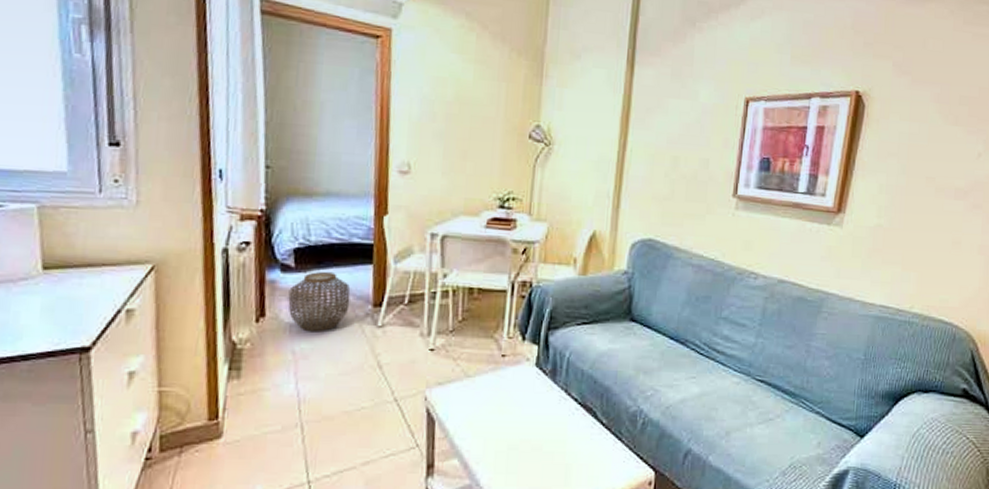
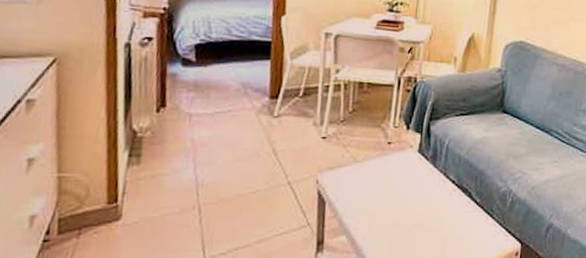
woven basket: present [288,272,351,332] -> none [188,66,249,122]

